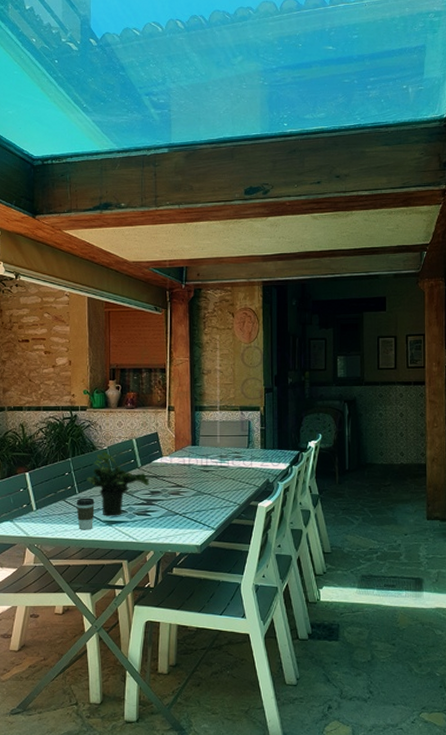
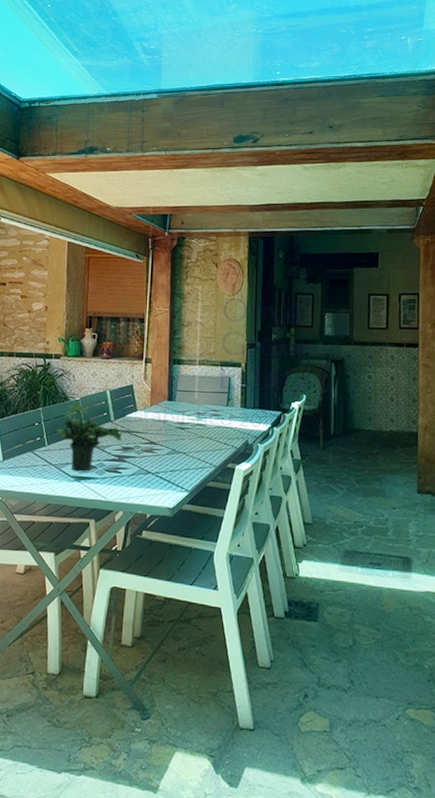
coffee cup: present [76,498,95,530] -> none [44,450,64,485]

